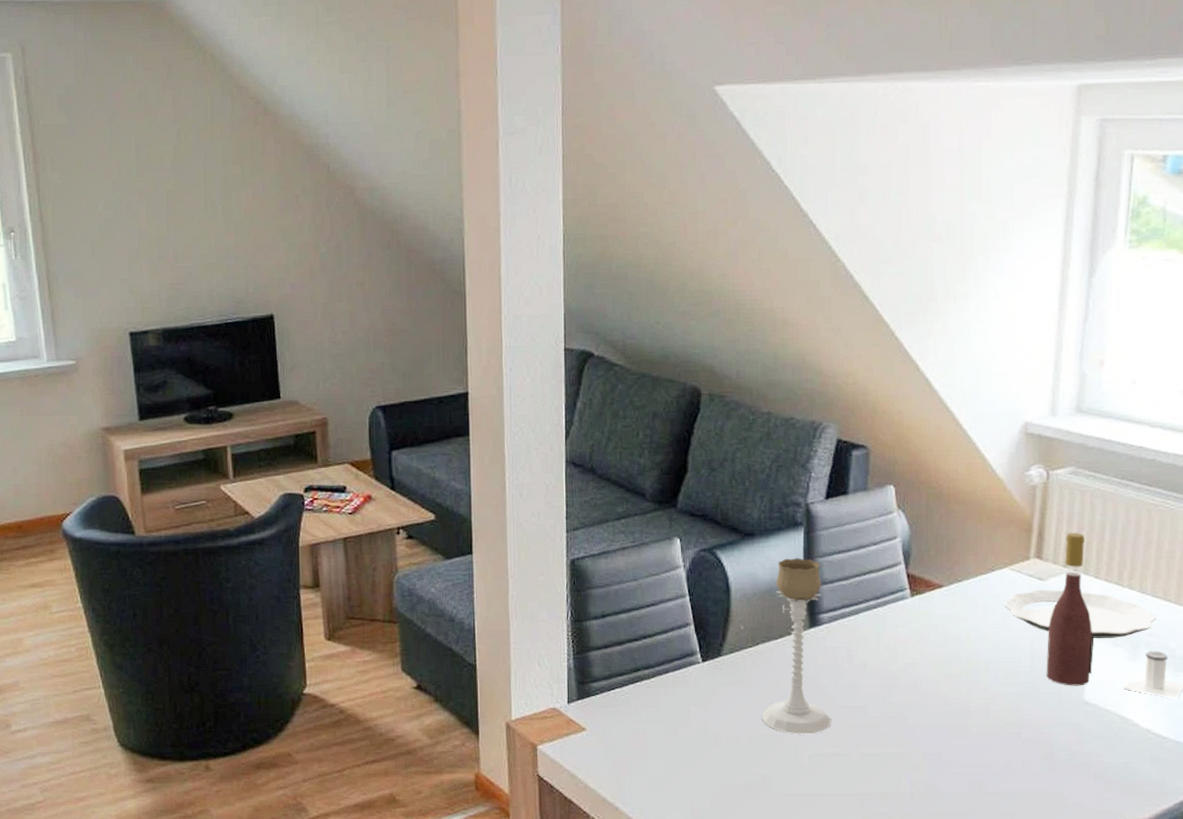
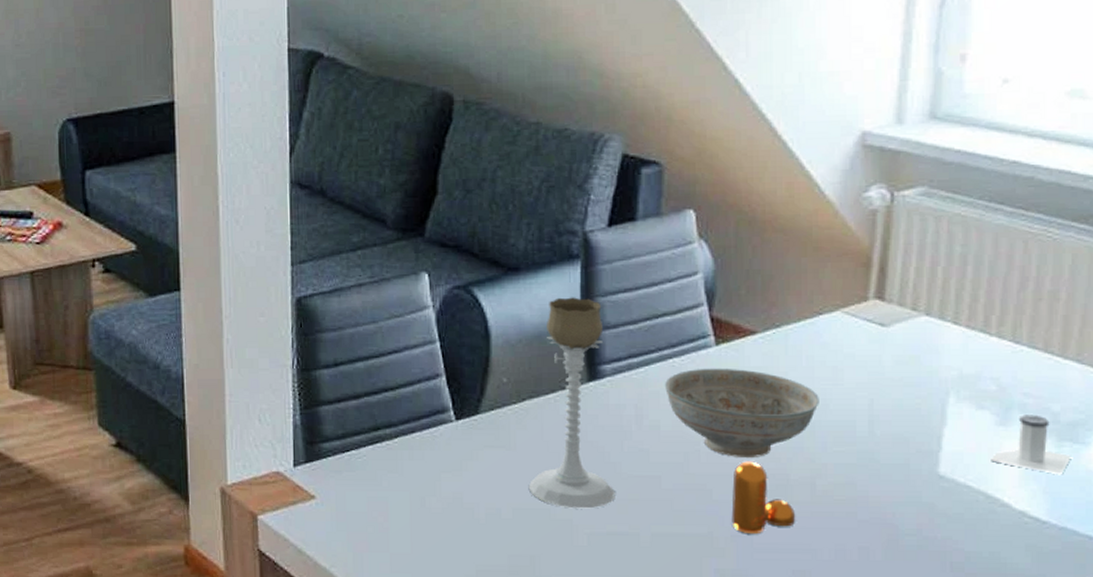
decorative bowl: none [871,615,992,690] -> present [665,368,819,459]
pepper shaker: none [924,692,974,753] -> present [731,461,796,535]
plate: present [1004,589,1156,638] -> none [835,337,1034,398]
wine bottle: present [1046,533,1095,686] -> none [889,268,953,457]

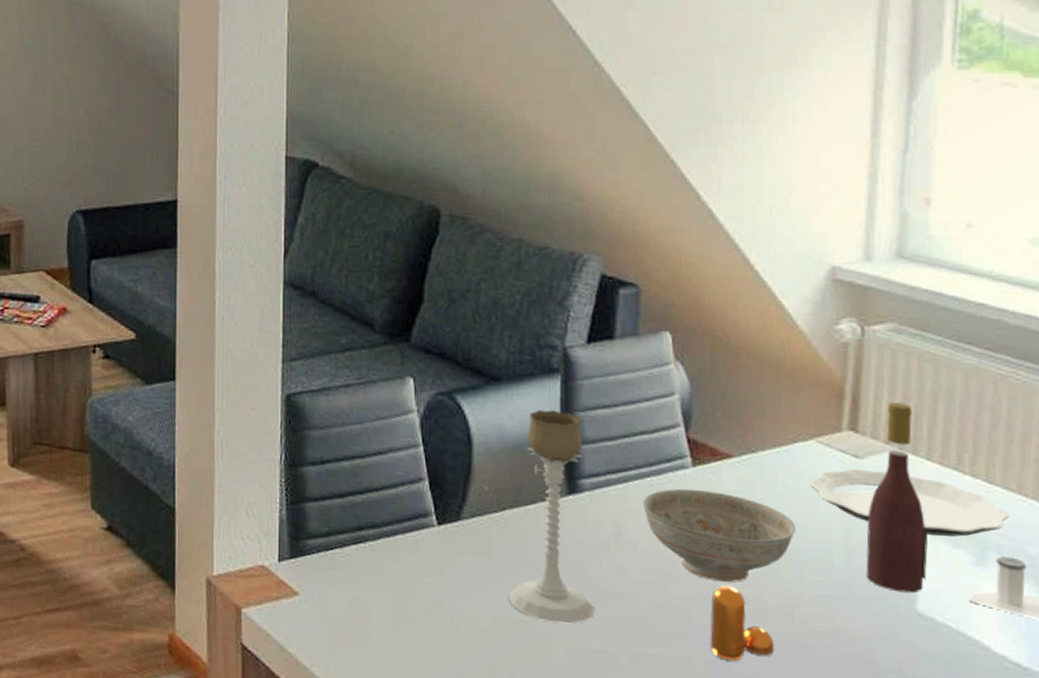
plate: none [835,337,1034,398] -> present [810,469,1009,537]
wine bottle: none [889,268,953,457] -> present [866,402,928,593]

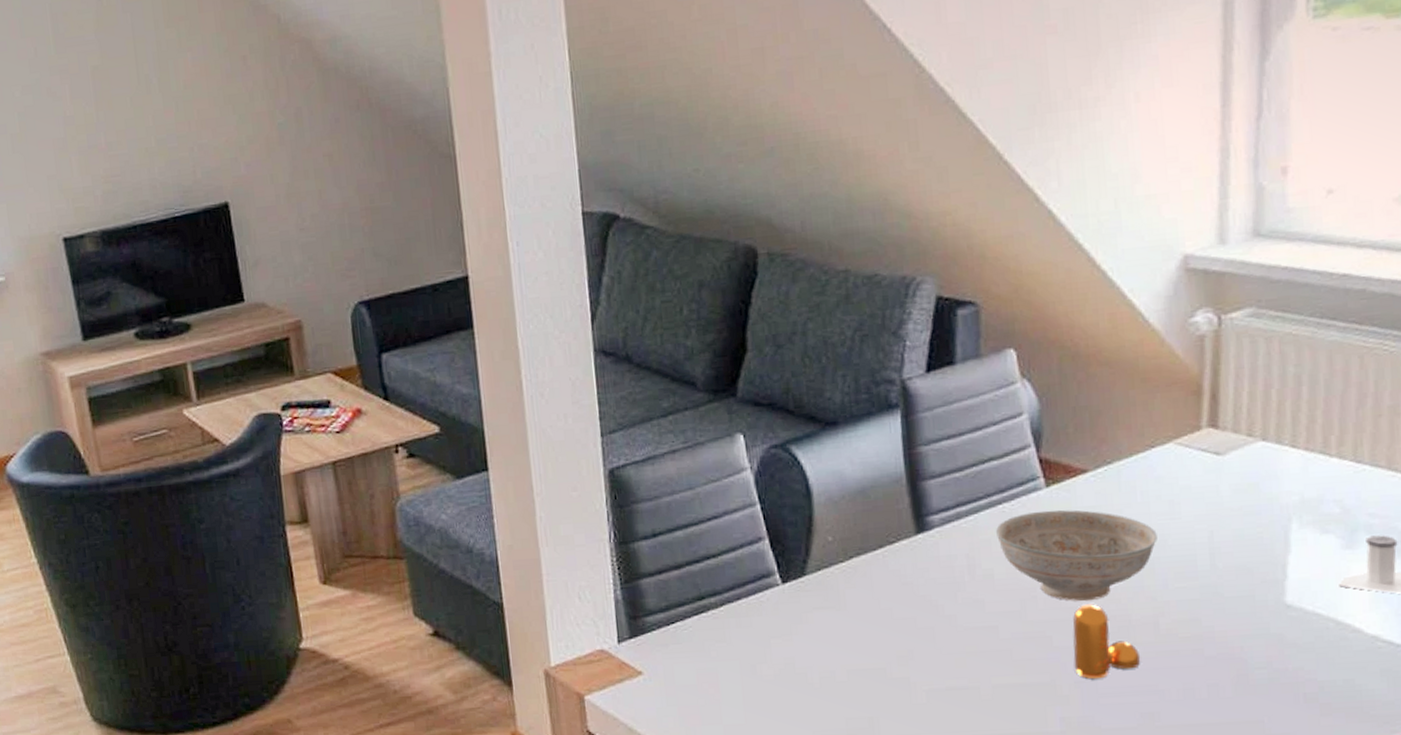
candle holder: present [508,409,594,624] -> none [861,448,952,666]
plate: present [810,469,1009,537] -> none [1170,465,1379,524]
wine bottle: present [866,402,928,593] -> none [1231,391,1295,587]

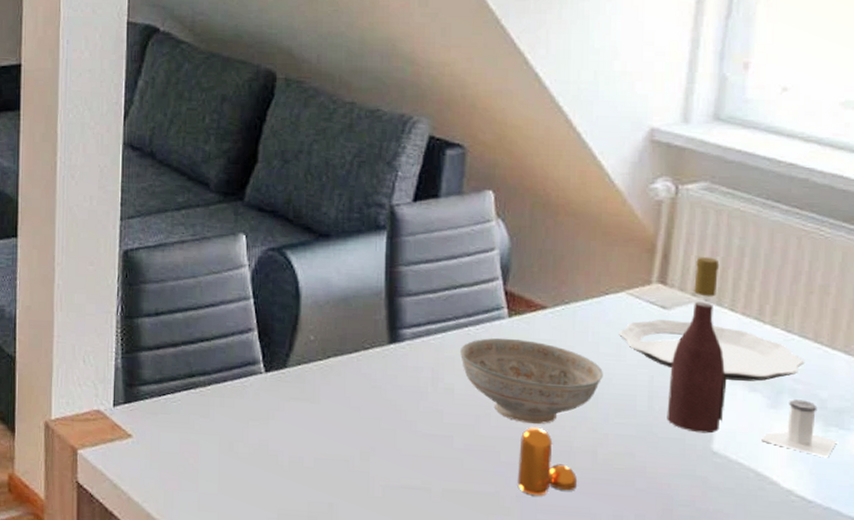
plate: none [1170,465,1379,524] -> present [619,319,804,382]
wine bottle: none [1231,391,1295,587] -> present [667,257,727,434]

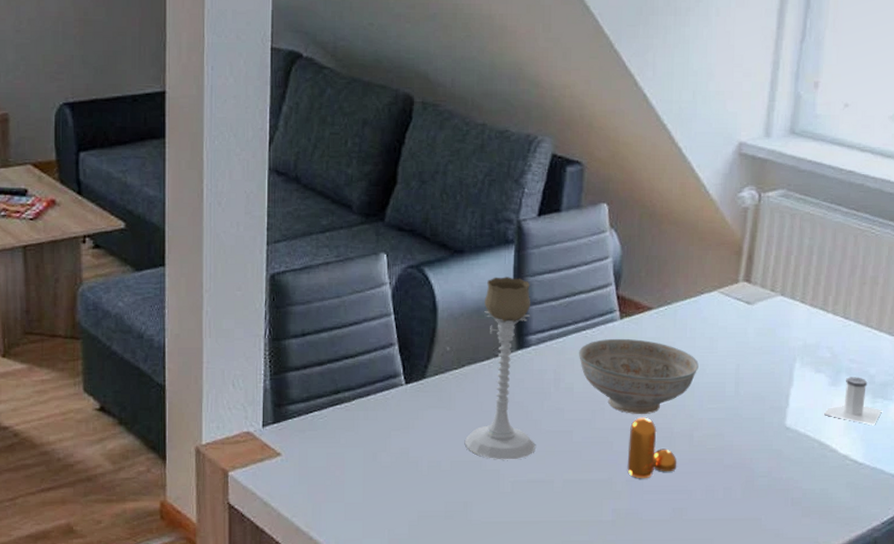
candle holder: none [329,264,410,463] -> present [464,277,536,460]
plate: present [619,319,804,382] -> none [712,313,858,364]
wine bottle: present [667,257,727,434] -> none [750,257,798,412]

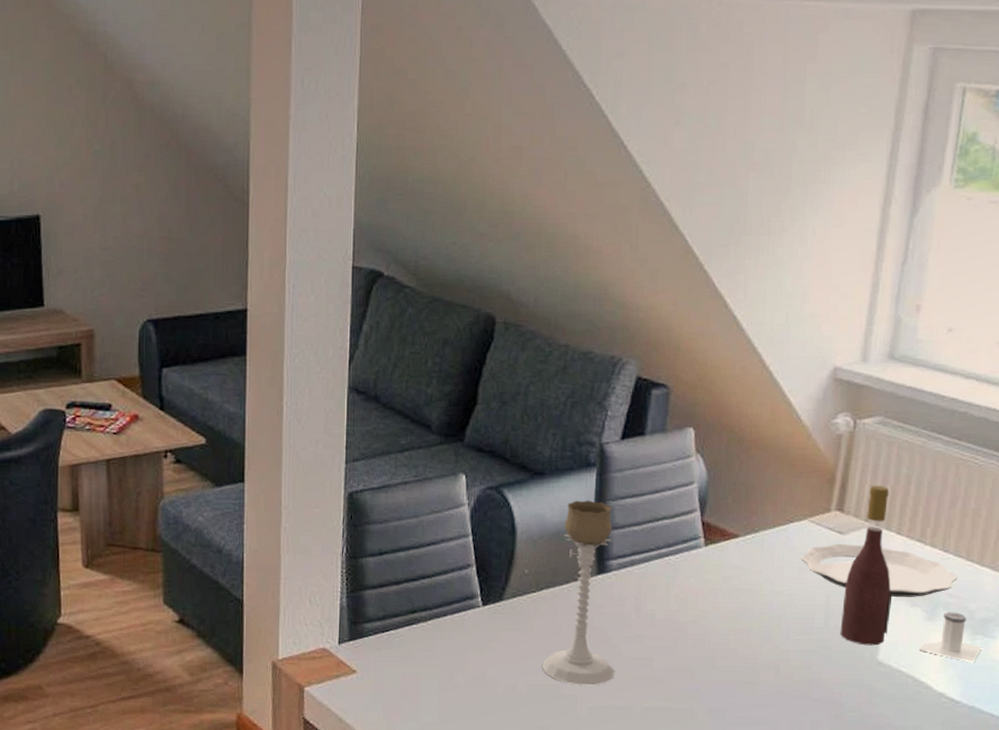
decorative bowl: present [579,338,699,415] -> none [661,565,787,644]
pepper shaker: present [627,417,677,479] -> none [709,647,762,710]
plate: none [712,313,858,364] -> present [801,543,957,597]
wine bottle: none [750,257,798,412] -> present [840,486,893,646]

